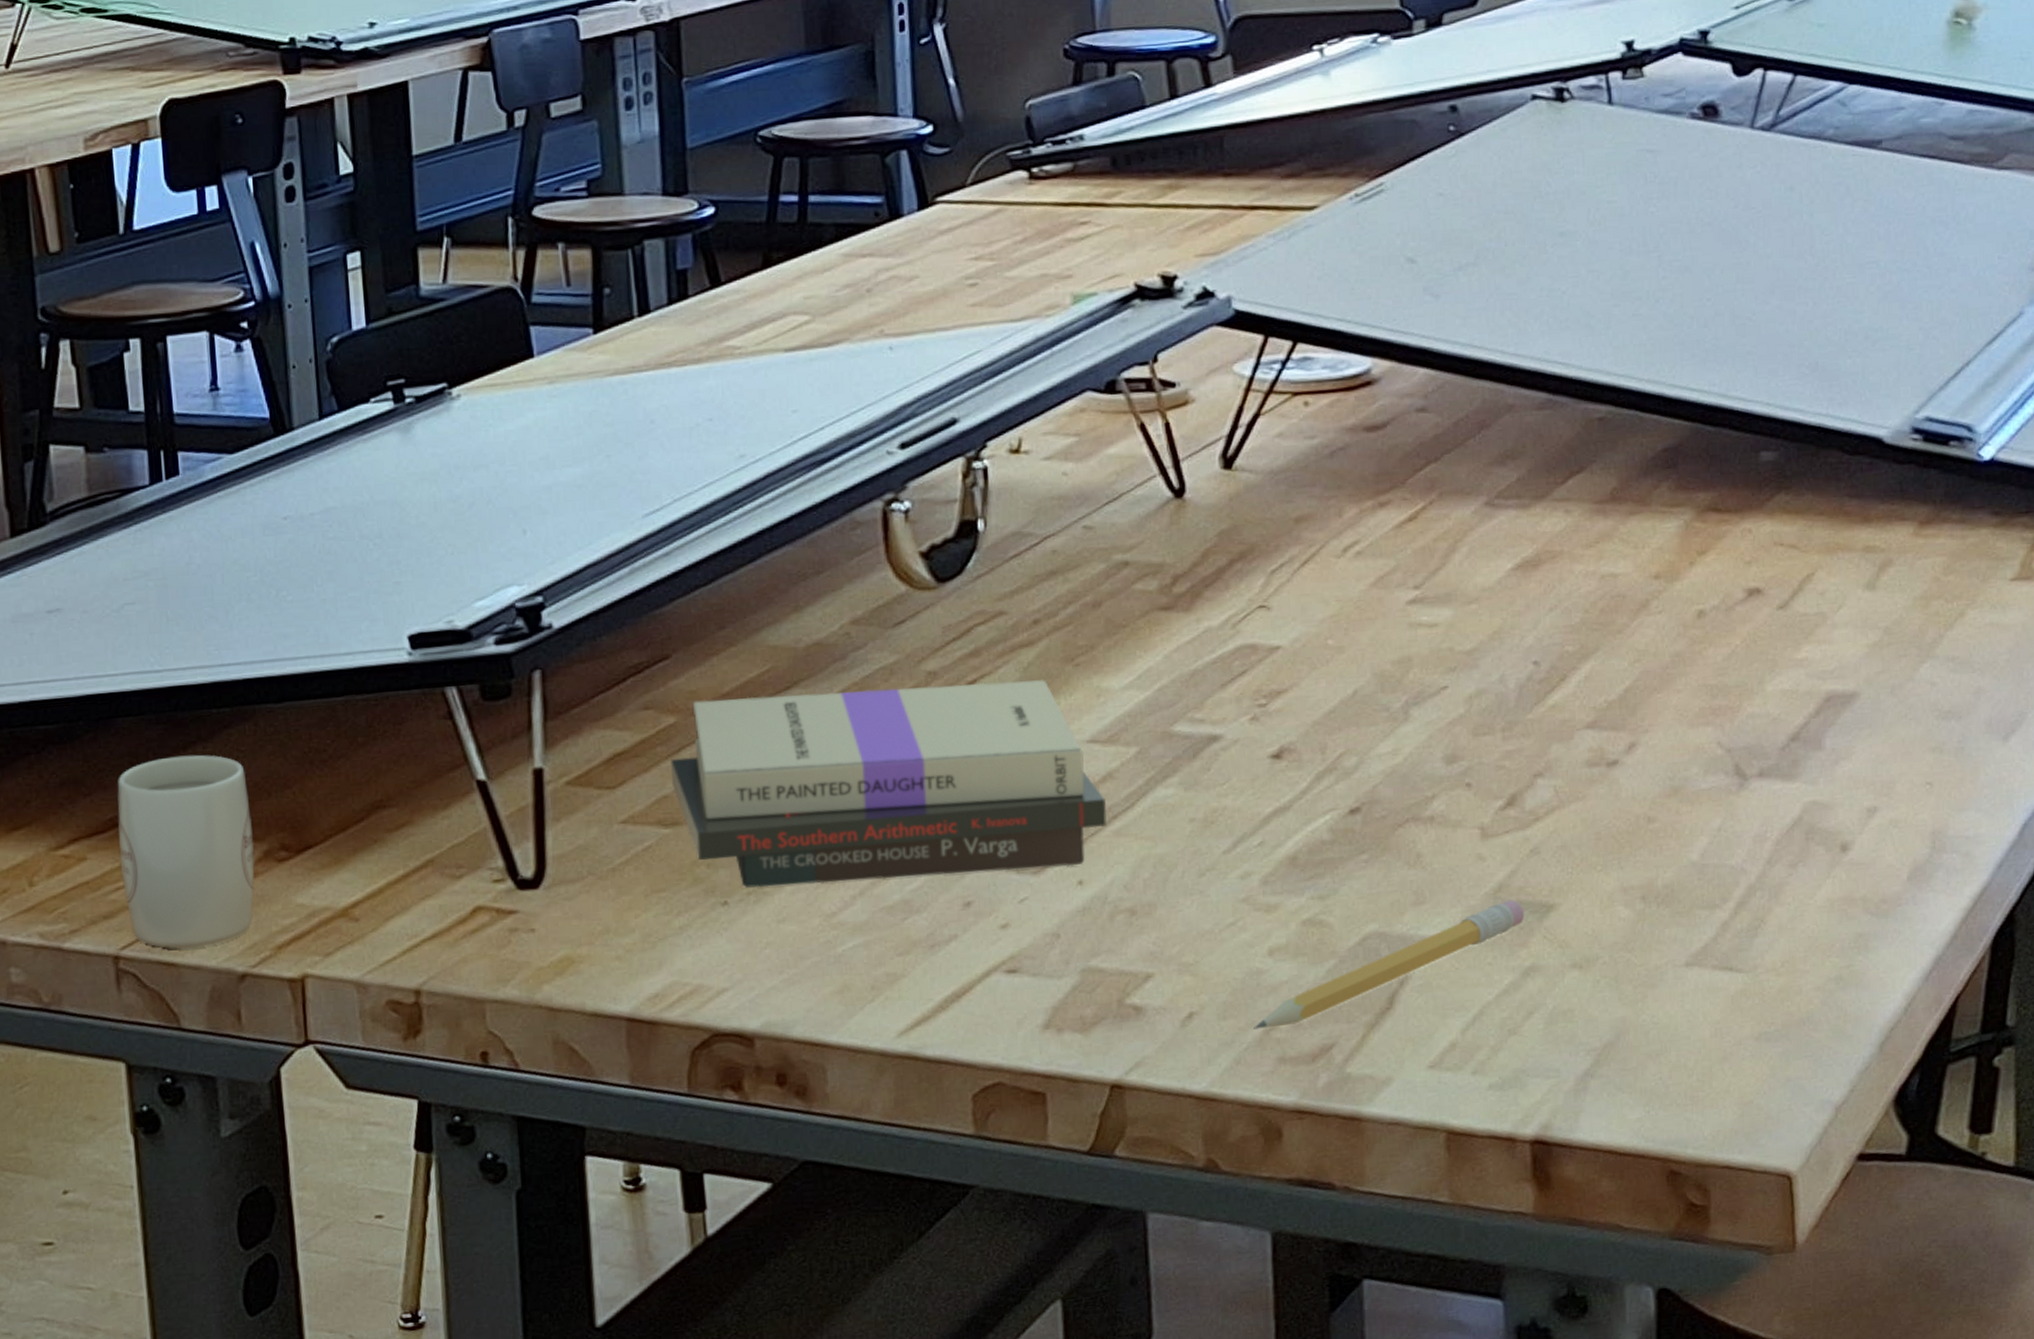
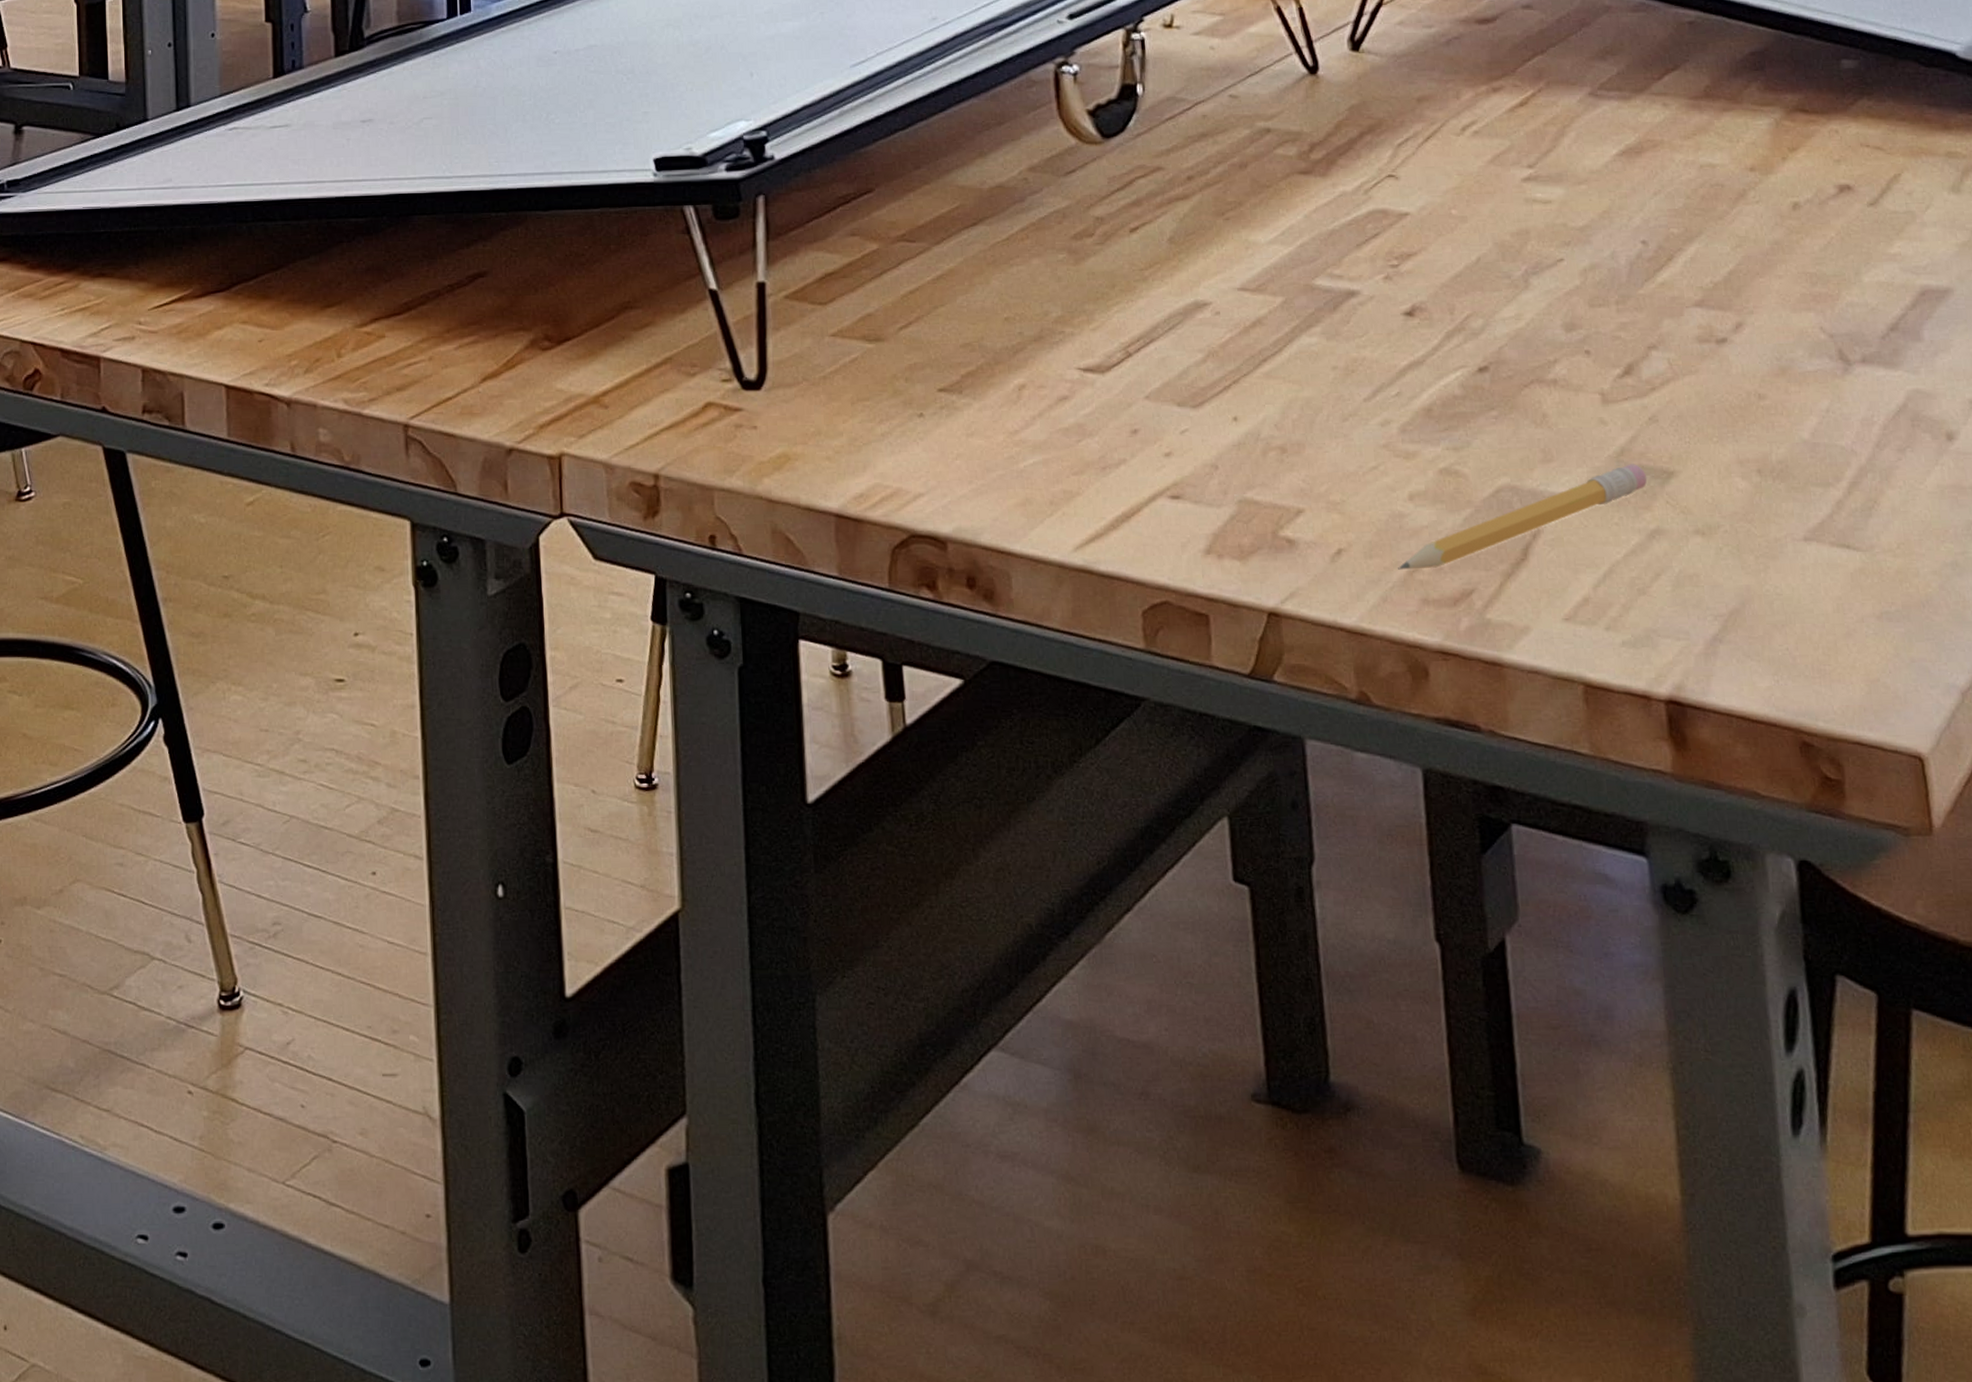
mug: present [117,754,255,949] -> none [411,251,523,422]
books: present [671,678,1107,888] -> none [874,229,1258,403]

